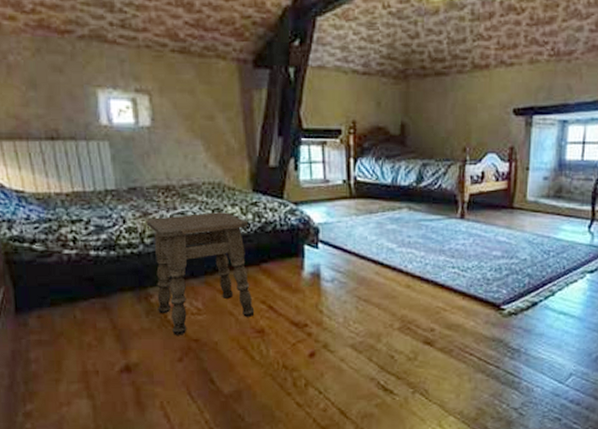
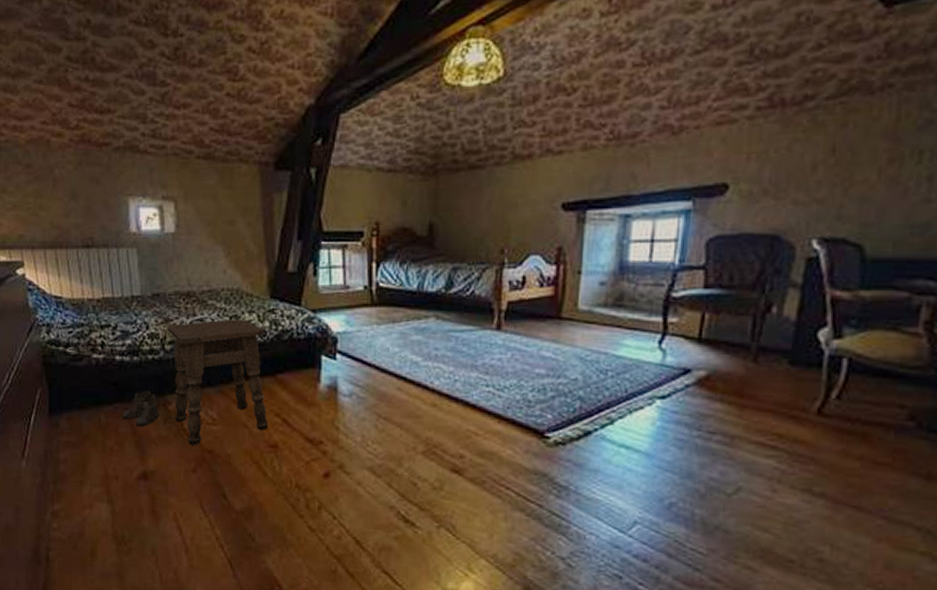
boots: none [100,285,141,321] -> present [122,391,160,427]

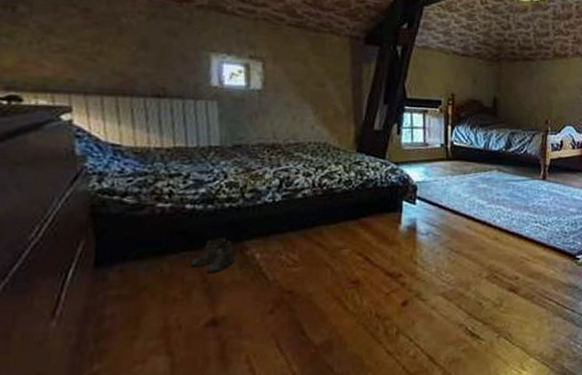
side table: present [167,319,269,445] -> none [248,170,351,287]

